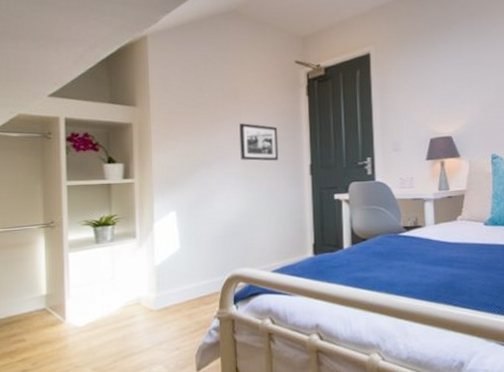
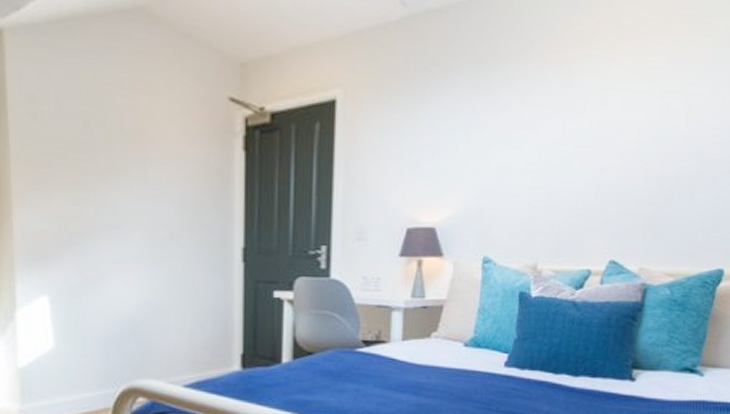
picture frame: present [239,123,279,161] -> none [144,180,200,239]

